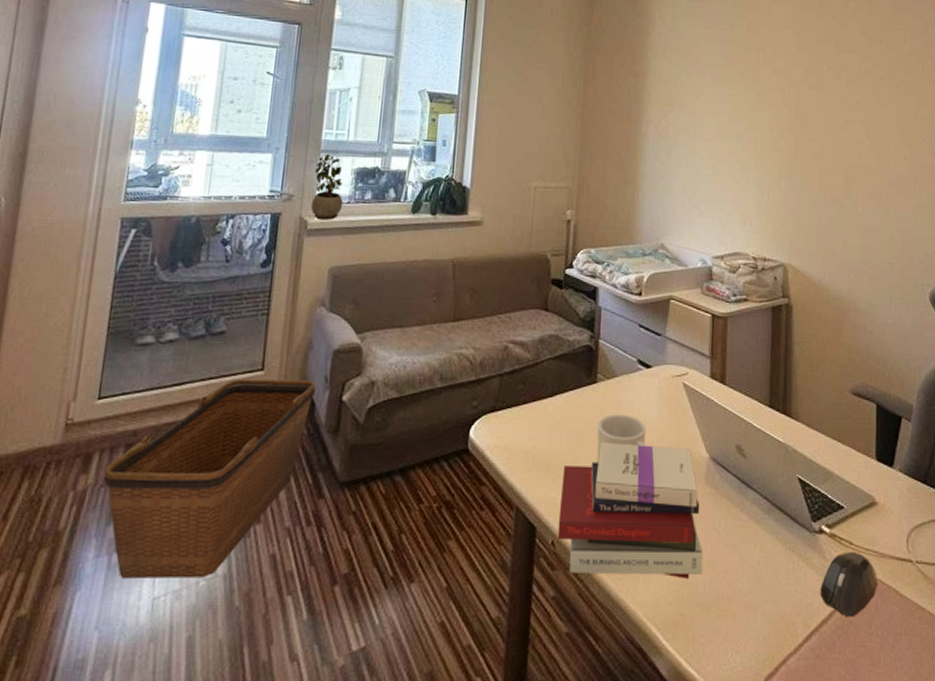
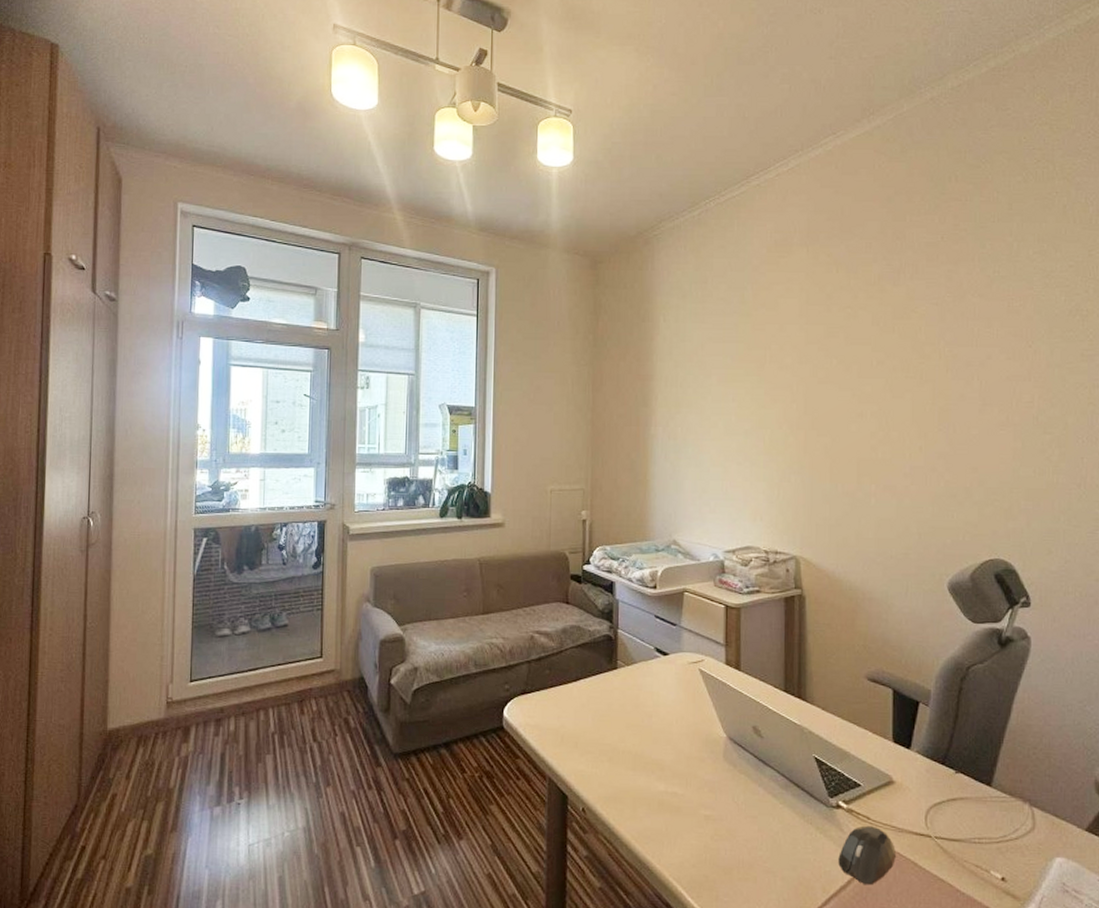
bicycle basket: present [103,379,316,579] -> none [200,665,367,830]
potted plant: present [310,154,343,221] -> none [351,466,379,526]
books: present [557,442,704,579] -> none [587,722,724,845]
mug: present [596,414,647,463] -> none [619,697,667,741]

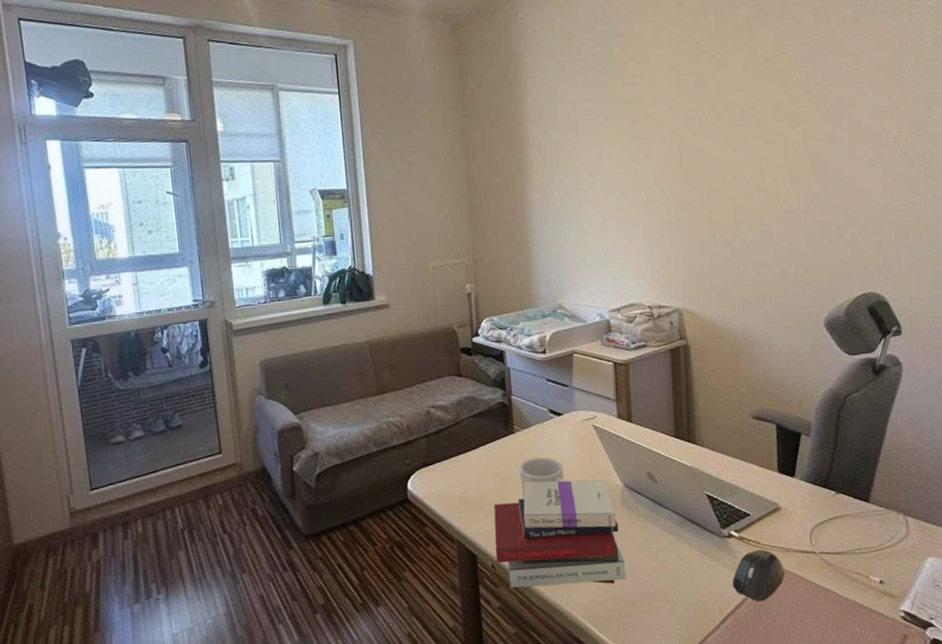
books: none [587,722,724,845] -> present [493,479,627,588]
mug: none [619,697,667,741] -> present [519,457,566,500]

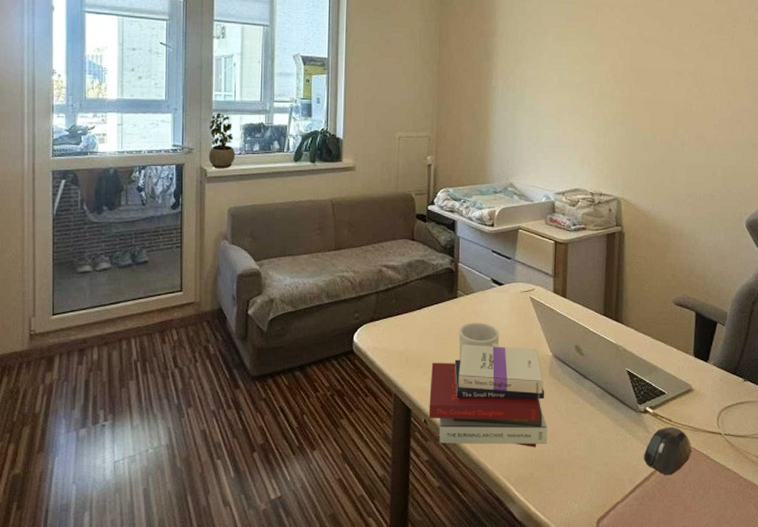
potted plant: none [229,260,261,321] -> present [208,113,236,169]

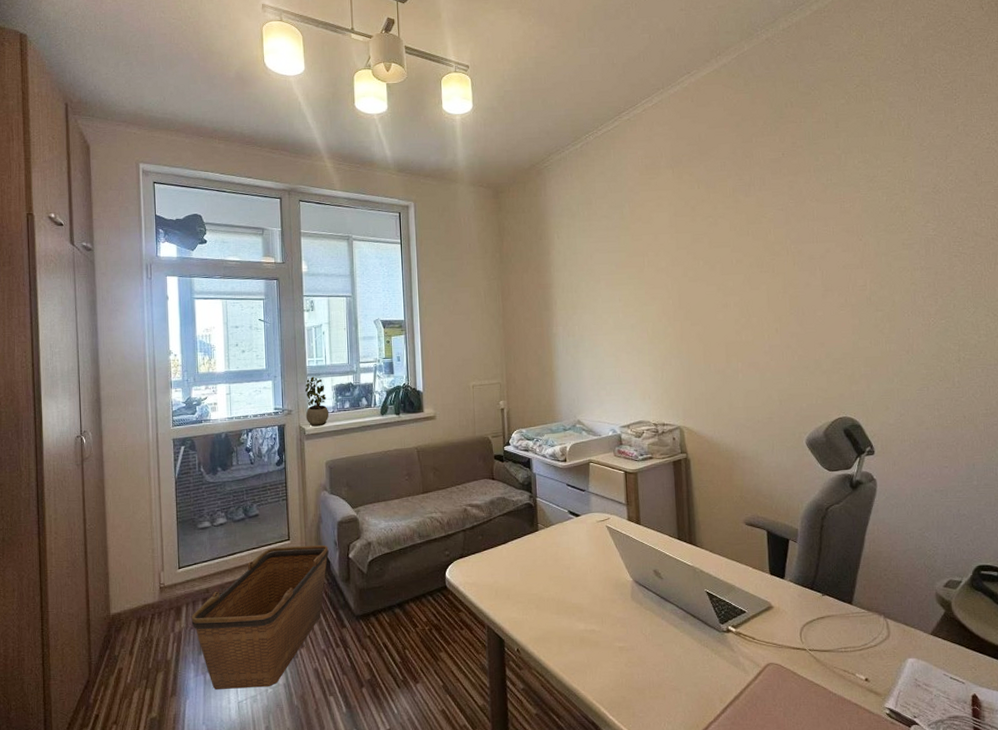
bicycle basket: none [65,298,225,448] -> present [191,545,329,689]
books: present [428,344,548,447] -> none [519,574,636,671]
mug: present [458,322,501,361] -> none [542,553,583,590]
mouse: present [644,427,692,476] -> none [731,644,778,694]

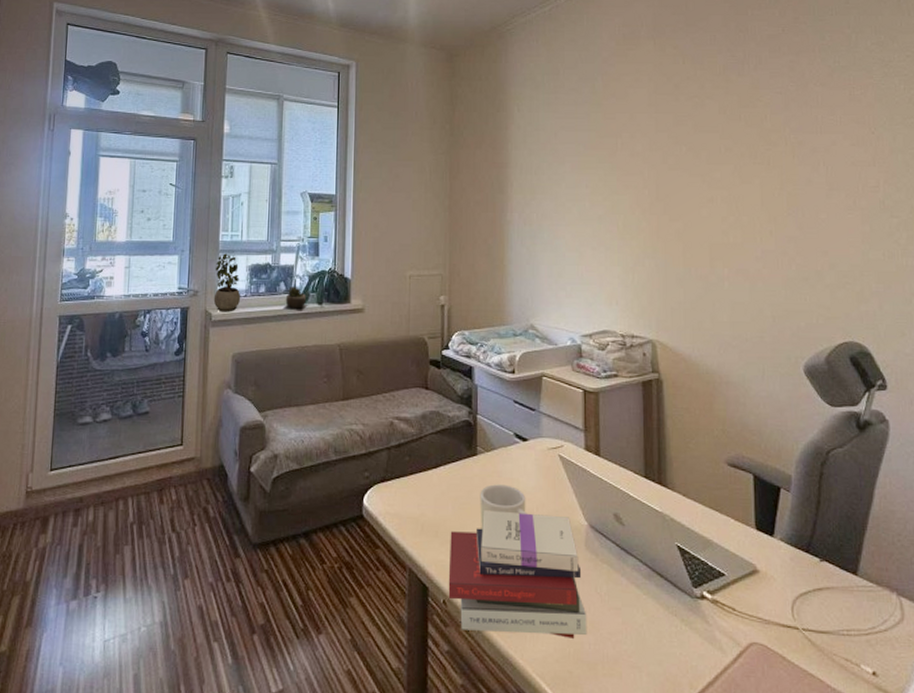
bicycle basket: present [191,545,329,689] -> none [58,453,227,625]
succulent plant: none [366,400,387,422] -> present [282,285,308,311]
books: none [519,574,636,671] -> present [448,510,587,639]
mug: none [542,553,583,590] -> present [480,484,528,529]

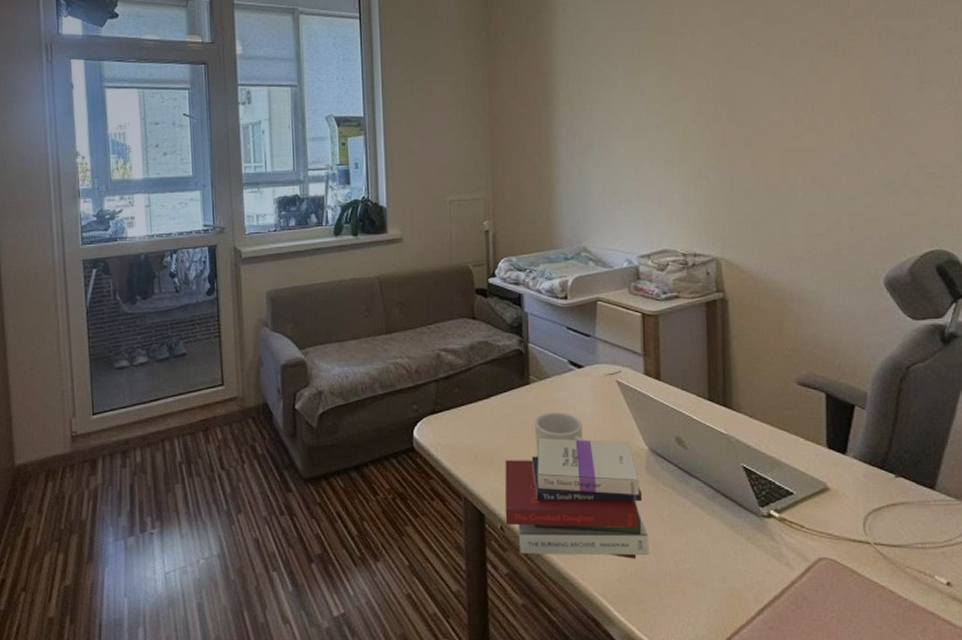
potted plant: present [213,253,241,312] -> none [240,186,271,249]
succulent plant: present [282,285,308,311] -> none [315,217,342,244]

